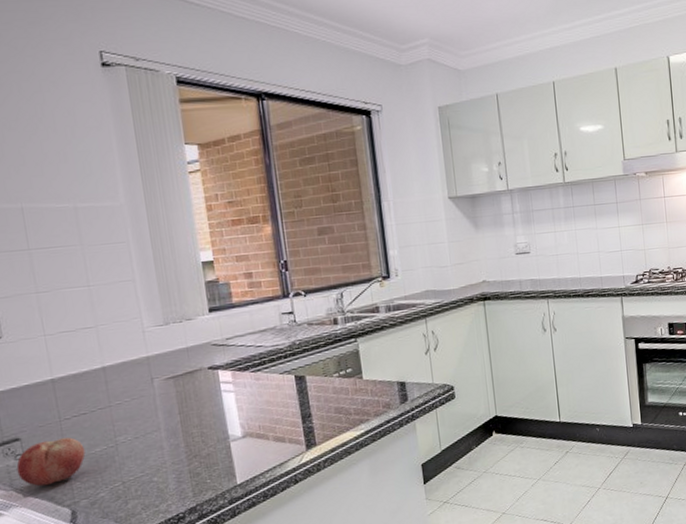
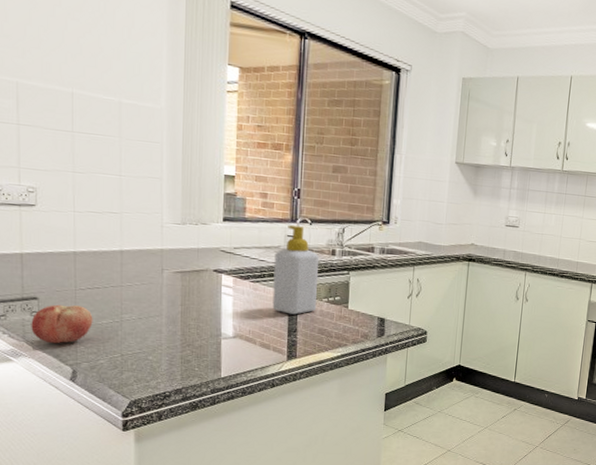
soap bottle: none [272,300,329,399] -> present [272,225,319,315]

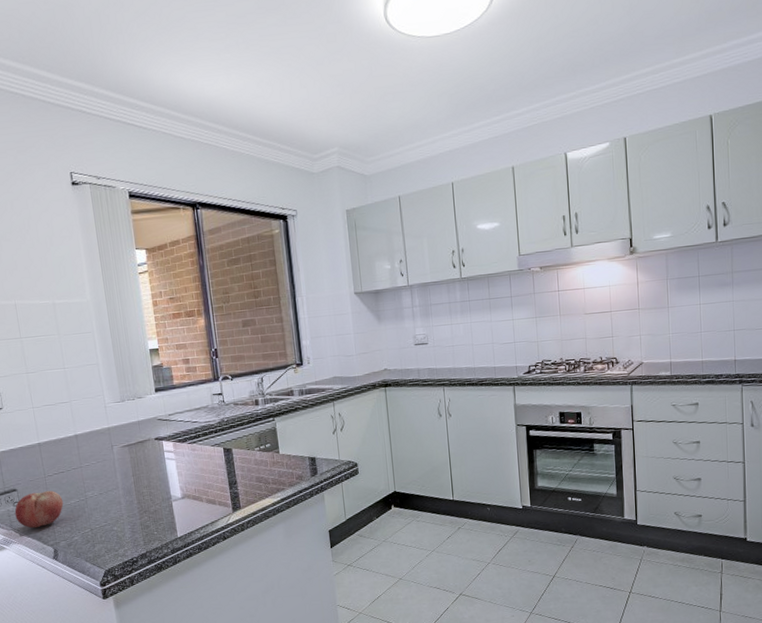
soap bottle: present [272,225,319,315] -> none [205,383,251,468]

